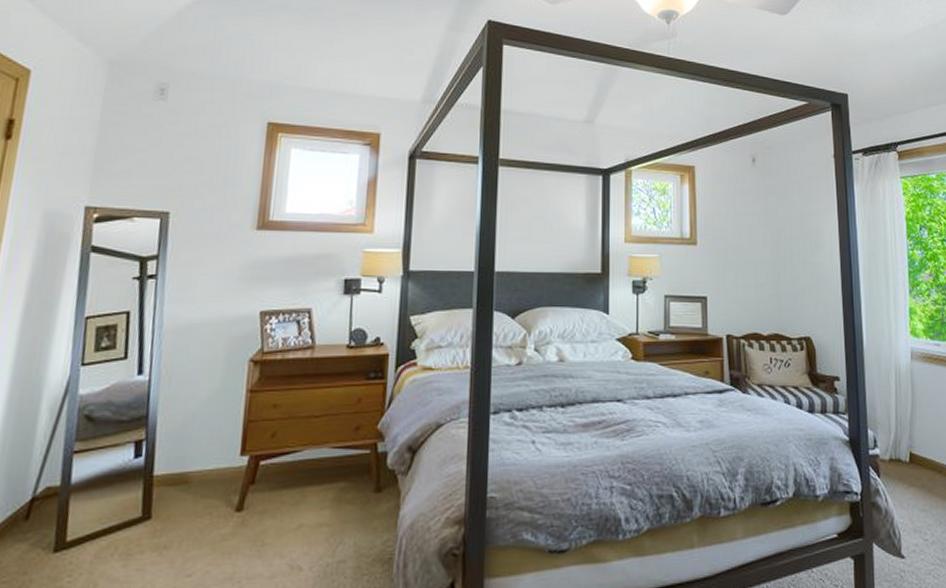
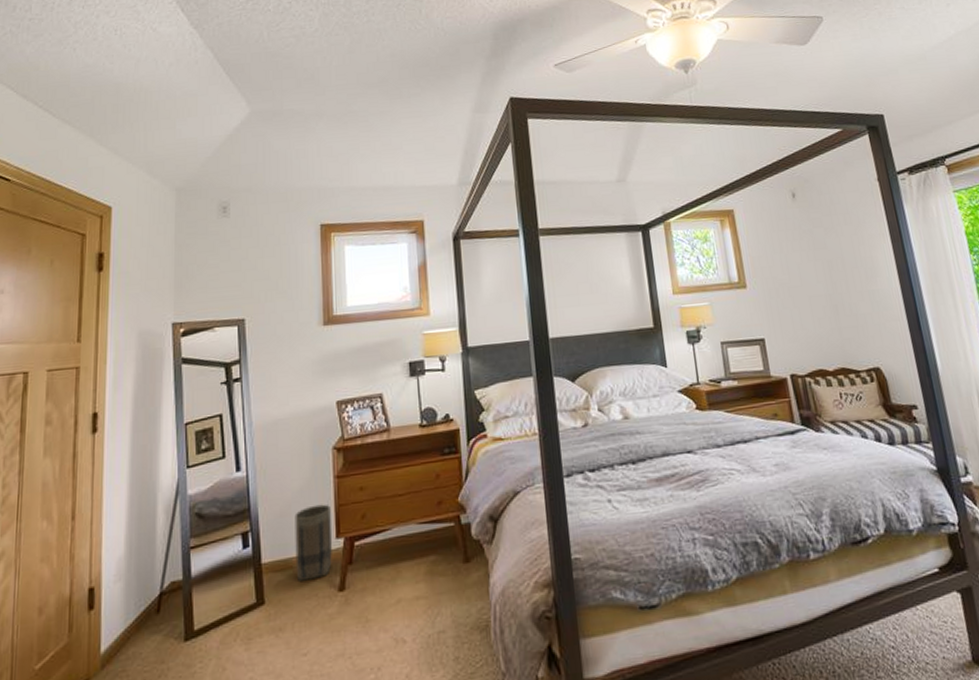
basket: none [191,418,239,497] -> present [295,504,332,581]

